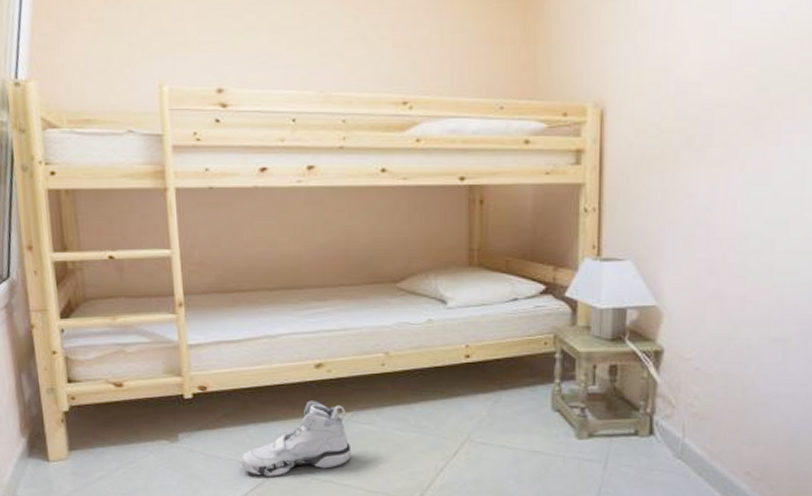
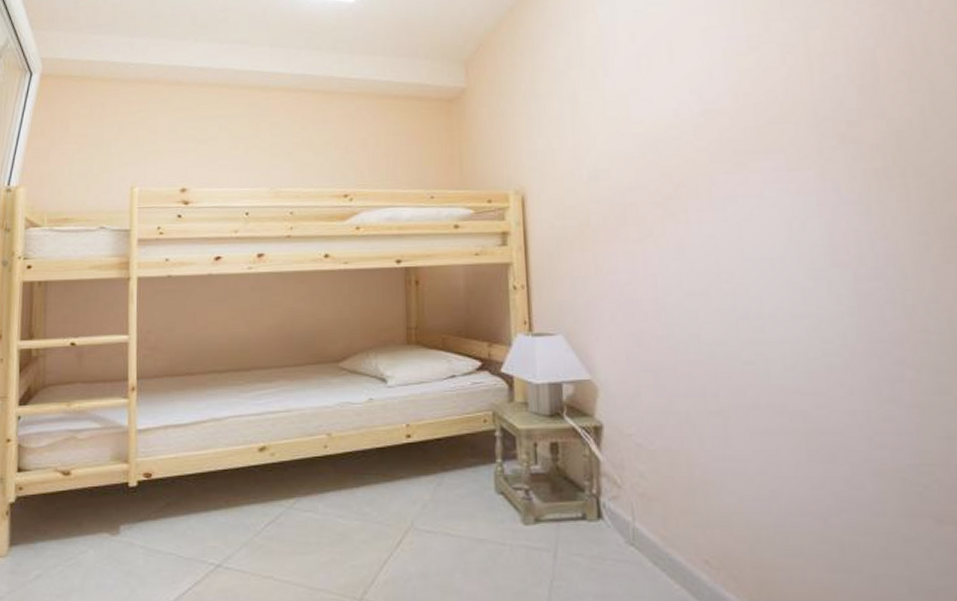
sneaker: present [241,400,352,476] -> none [180,486,293,572]

